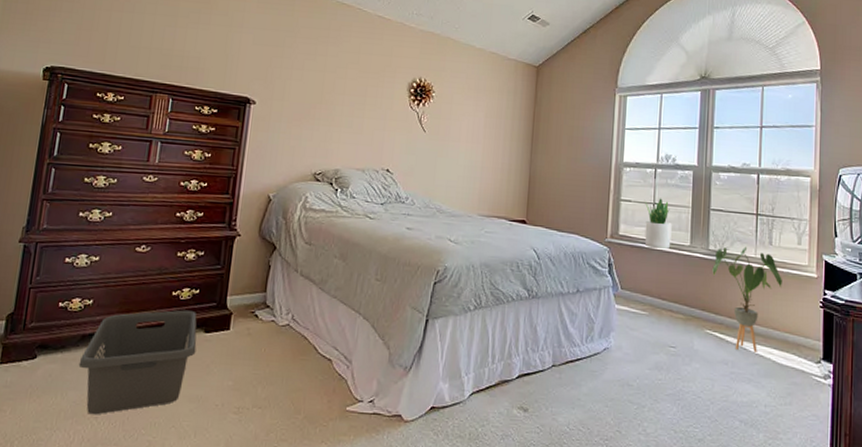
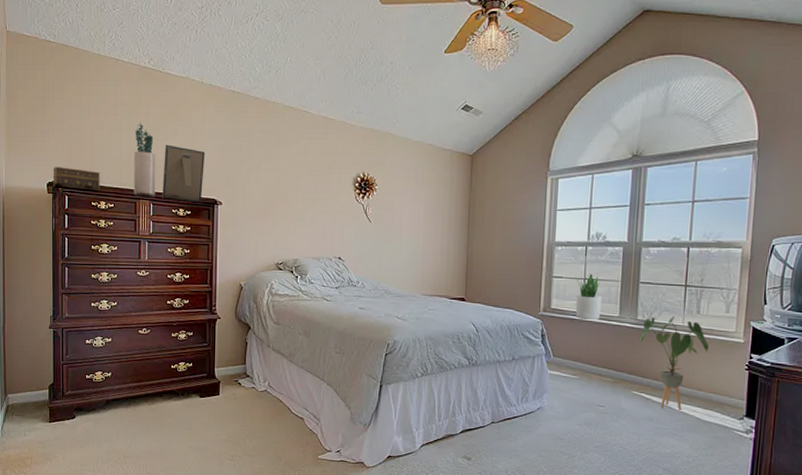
decorative box: none [51,50,112,83] -> present [53,167,100,193]
laundry basket: present [78,310,197,415] -> none [107,379,195,461]
vase: none [151,7,183,92] -> present [134,122,156,198]
picture frame: none [185,34,242,101] -> present [162,144,206,203]

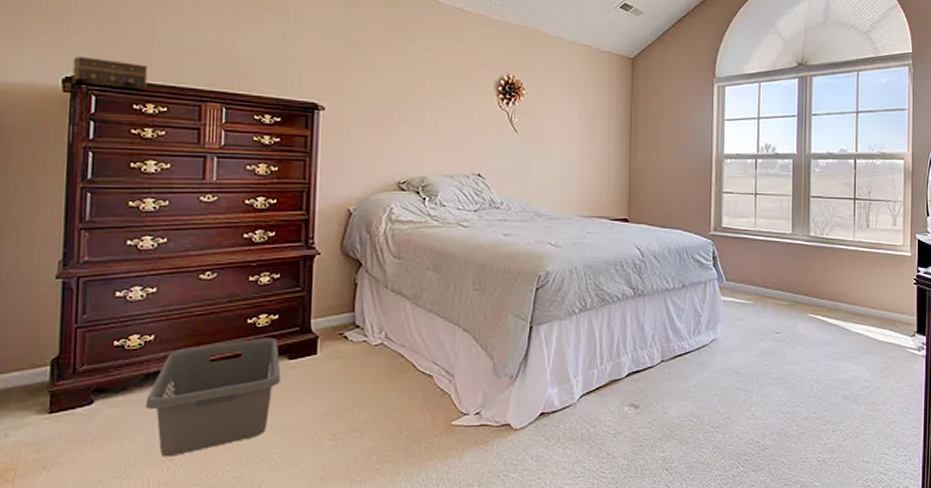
laundry basket: none [107,379,195,461] -> present [145,337,281,457]
vase: present [134,122,156,198] -> none [198,3,233,101]
picture frame: present [162,144,206,203] -> none [240,33,304,108]
planter: present [575,273,602,321] -> none [747,188,774,239]
house plant: present [640,316,709,410] -> none [813,231,879,331]

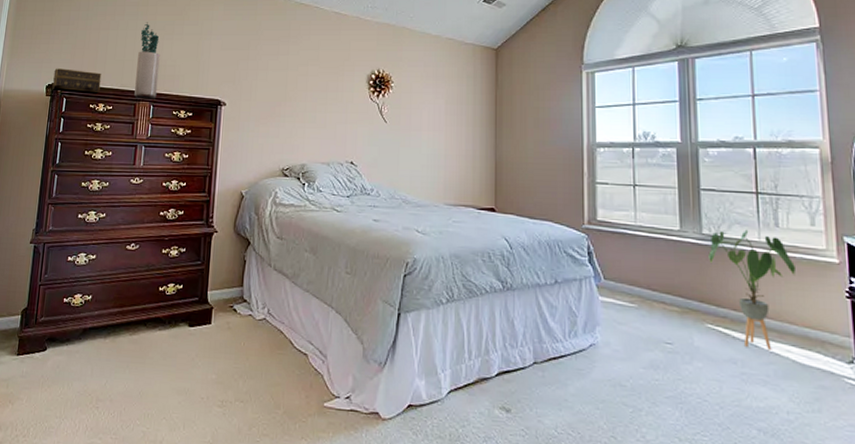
laundry basket: present [145,337,281,457] -> none [81,304,182,405]
vase: none [198,3,233,101] -> present [134,22,160,99]
house plant: none [813,231,879,331] -> present [708,229,796,350]

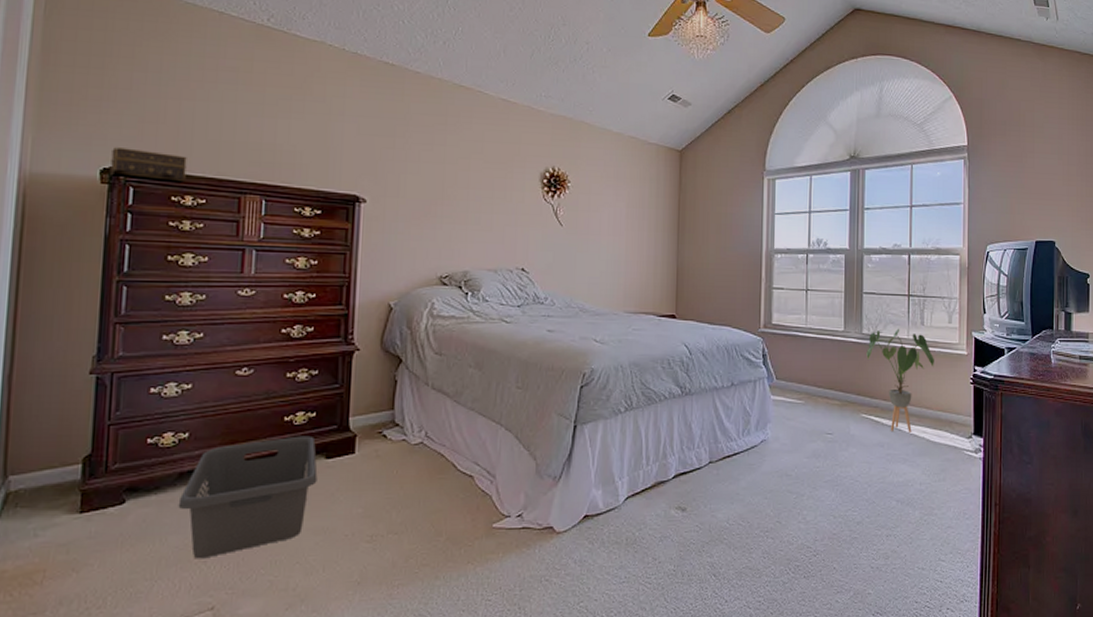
laundry basket: none [81,304,182,405] -> present [178,435,318,559]
vase: present [134,22,160,99] -> none [238,94,273,193]

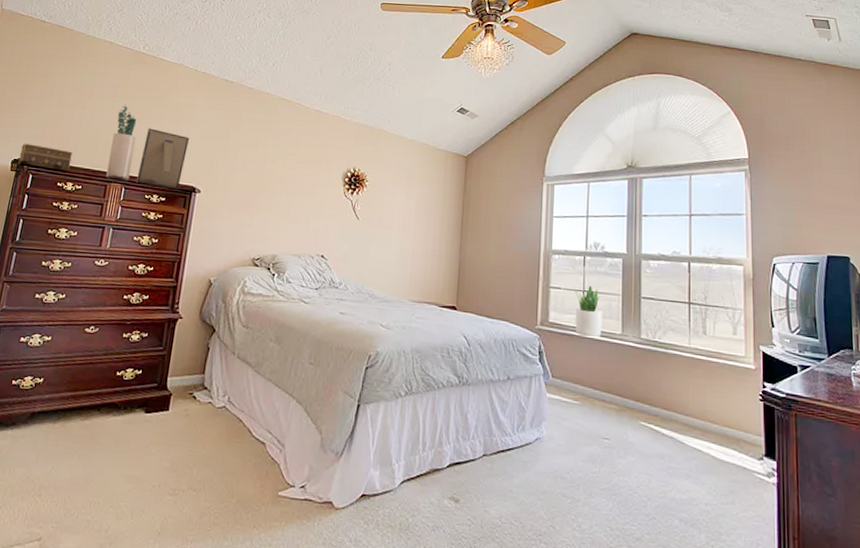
laundry basket: present [178,435,318,559] -> none [26,390,139,492]
vase: none [238,94,273,193] -> present [106,104,137,182]
picture frame: none [280,124,345,200] -> present [136,128,190,190]
planter: none [798,284,825,337] -> present [575,285,602,338]
house plant: present [866,328,934,432] -> none [645,336,718,446]

